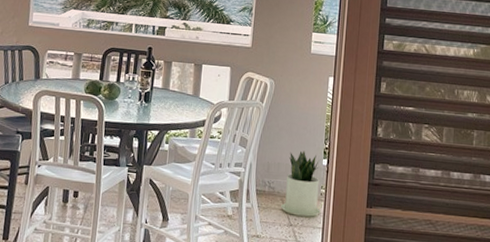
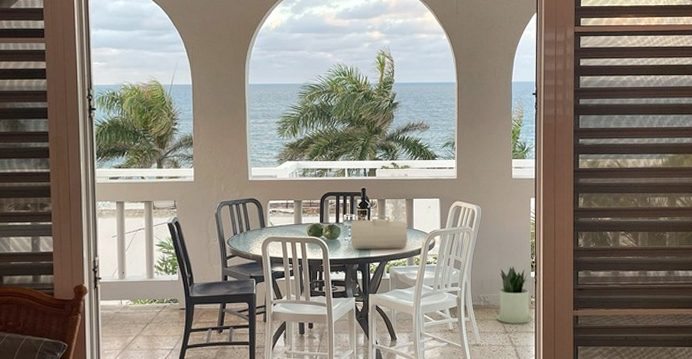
handbag: none [130,77,193,118] -> present [350,214,409,249]

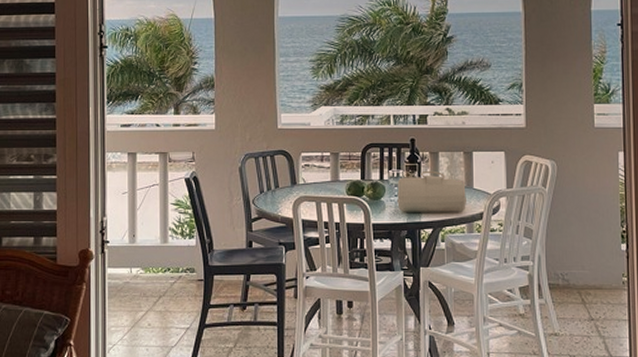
planter: present [496,266,532,324] -> none [579,236,625,309]

